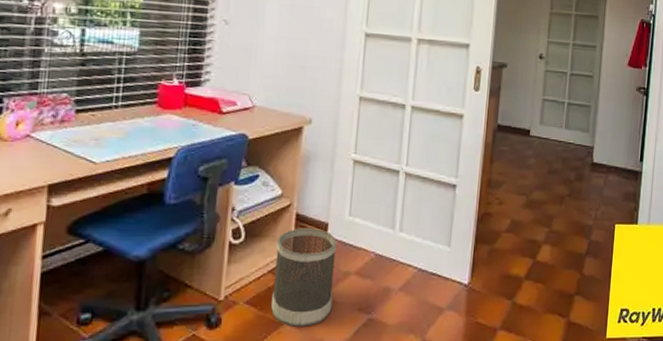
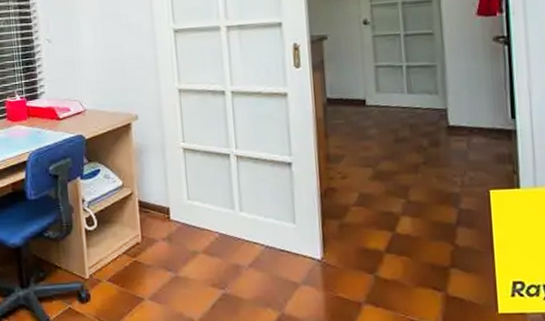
wastebasket: present [271,228,338,327] -> none [125,213,186,301]

